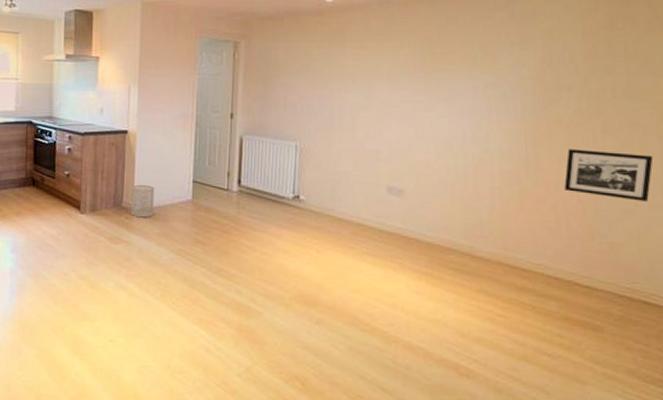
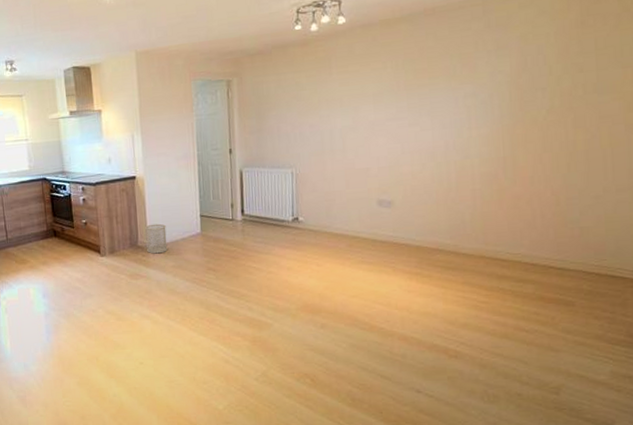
picture frame: present [564,149,654,203] -> none [539,143,621,188]

